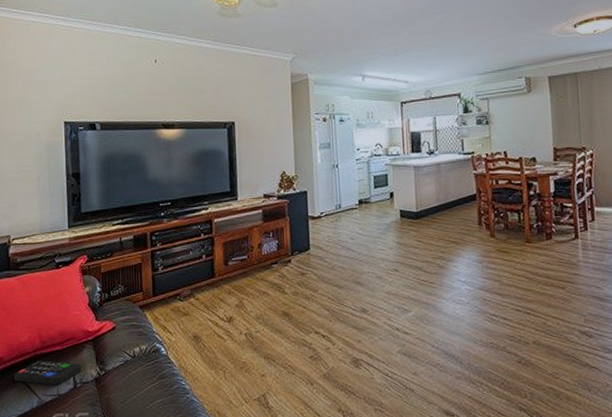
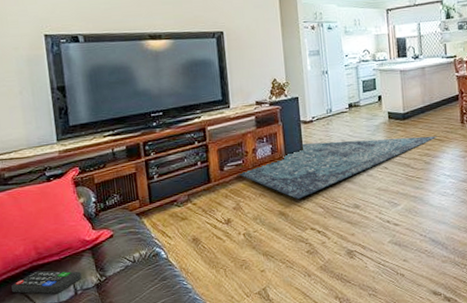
rug: none [242,237,452,300] -> present [238,136,437,200]

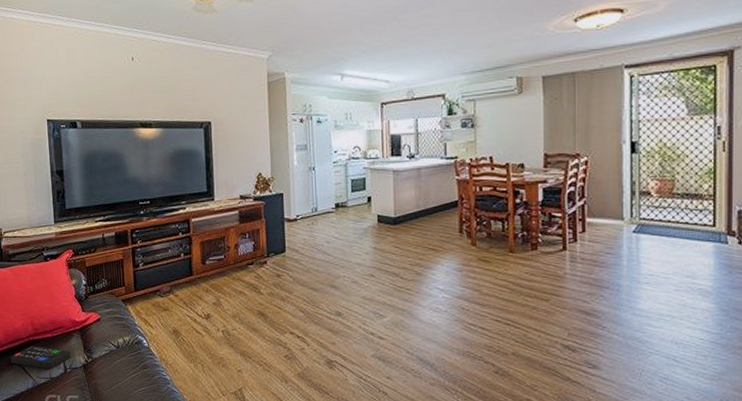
rug: present [238,136,437,200] -> none [219,242,431,301]

